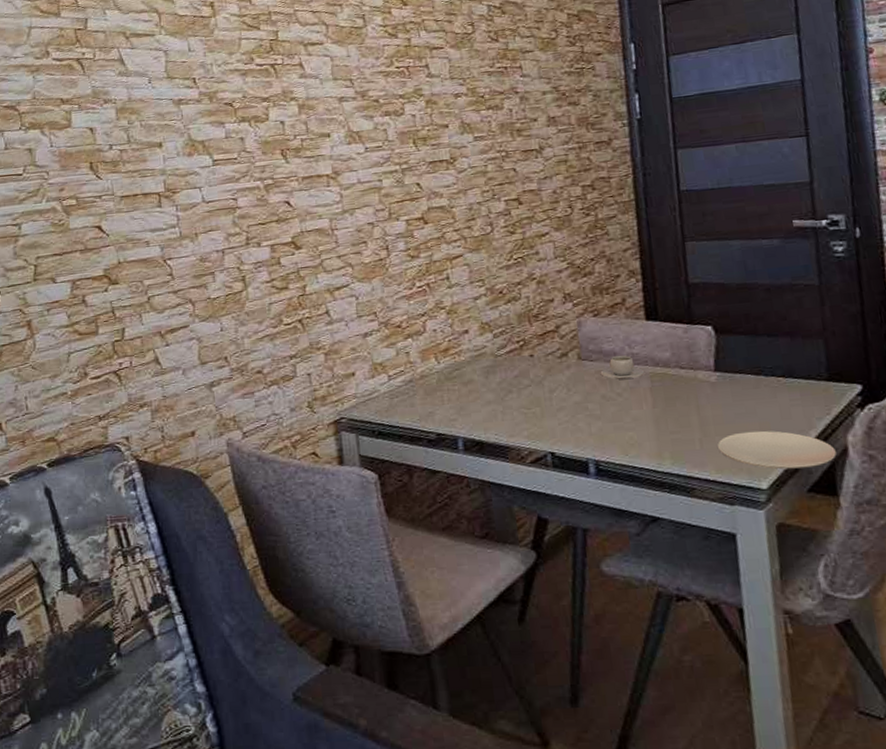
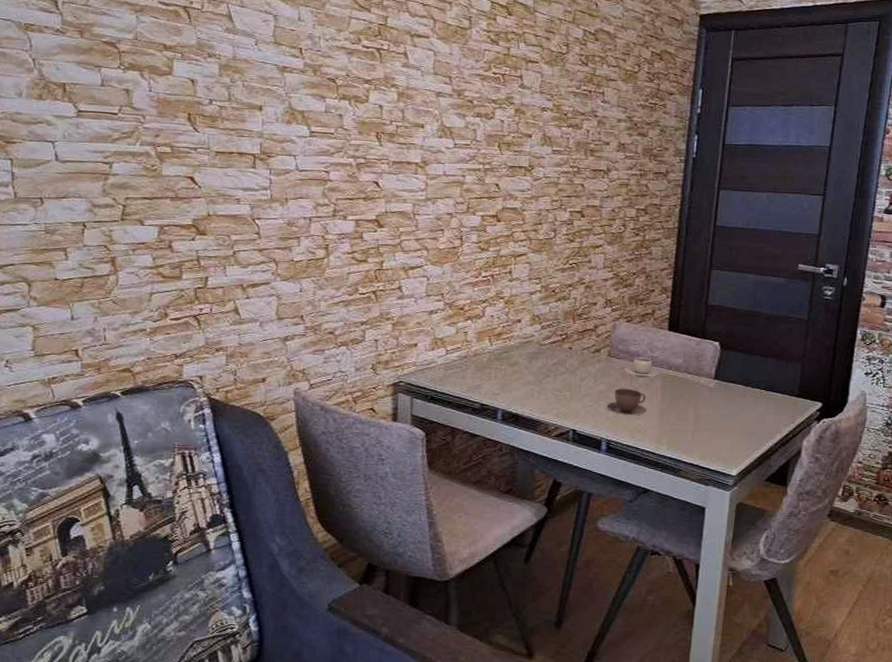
teacup: none [587,395,637,428] -> present [607,388,646,416]
plate: present [717,430,836,470] -> none [705,429,792,463]

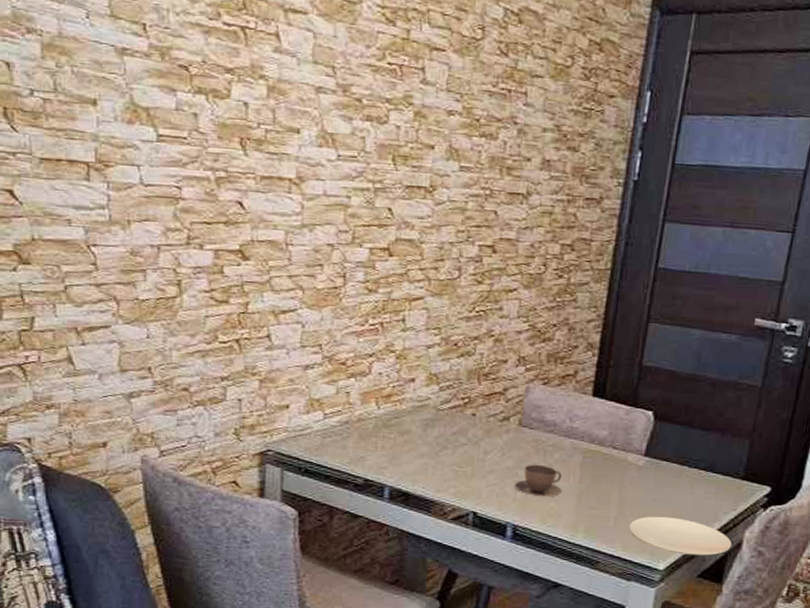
teacup: present [624,356,660,378] -> none [537,427,580,452]
plate: none [705,429,792,463] -> present [629,516,732,557]

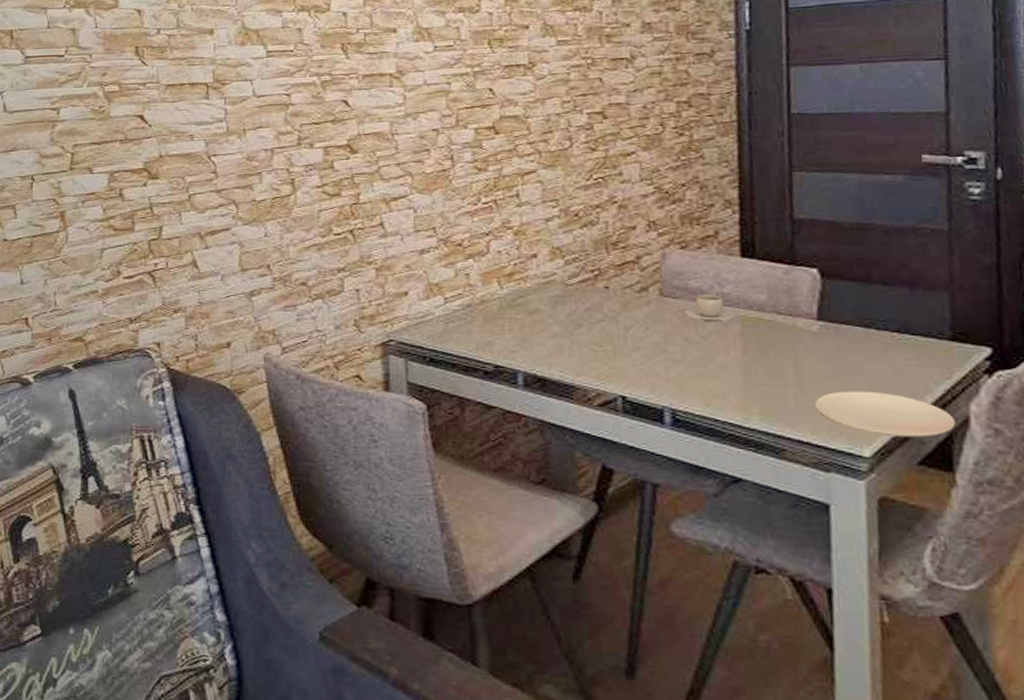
teacup: present [515,464,562,497] -> none [666,337,723,375]
teacup: none [537,427,580,452] -> present [684,294,736,322]

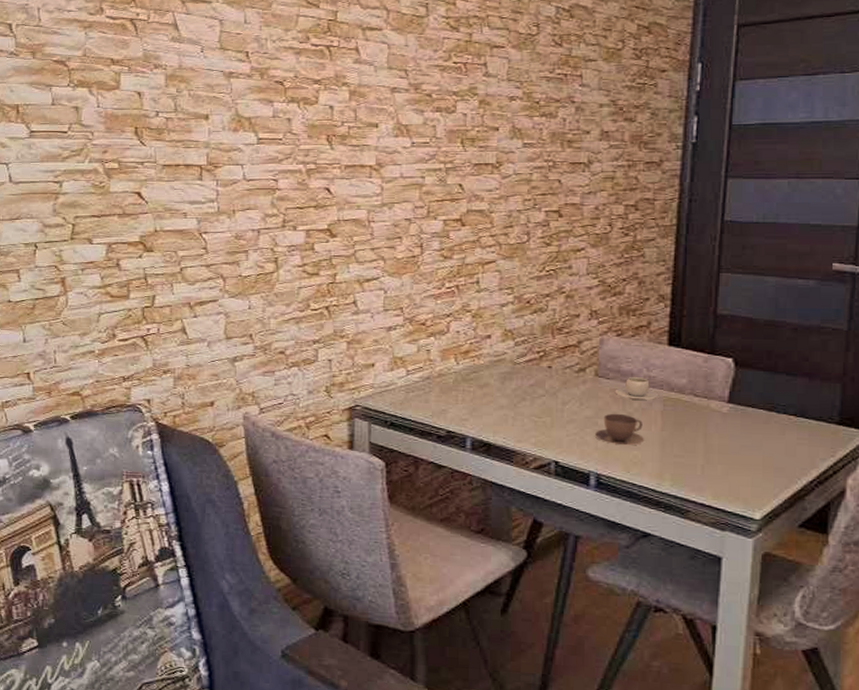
teacup: none [666,337,723,375] -> present [595,413,644,446]
plate: present [815,391,955,439] -> none [719,463,833,506]

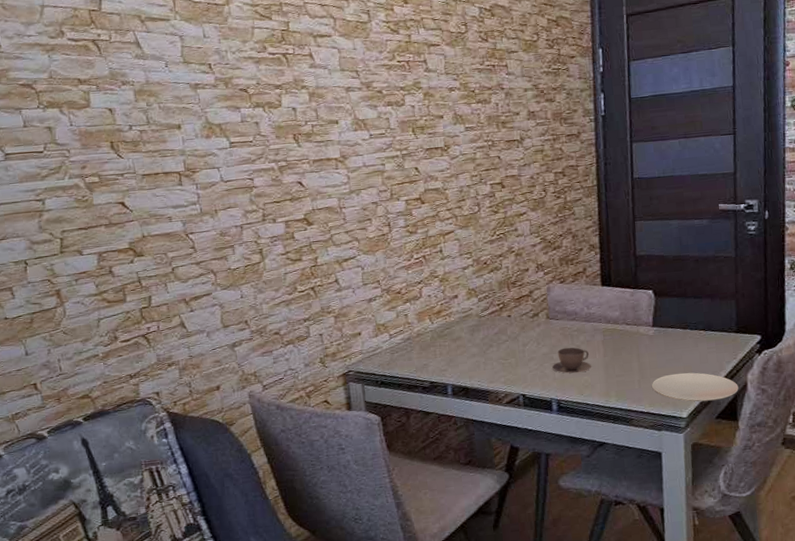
teacup: present [615,376,659,401] -> none [564,314,599,335]
plate: none [719,463,833,506] -> present [652,372,739,402]

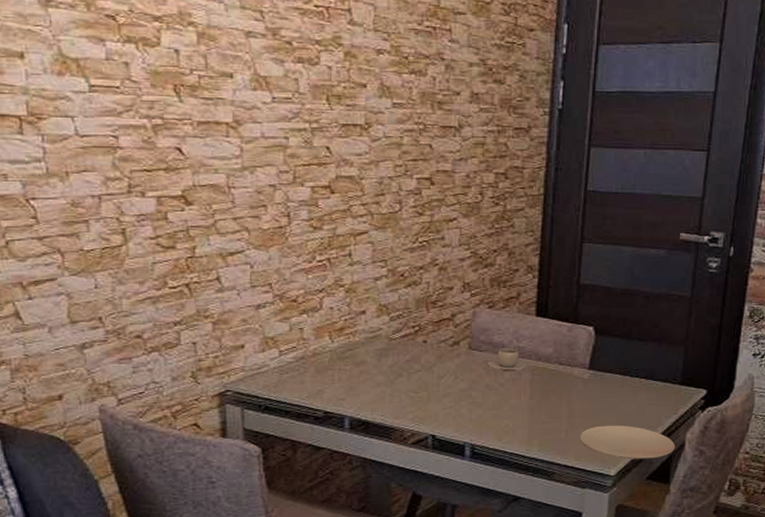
teacup: present [552,347,591,373] -> none [470,384,514,416]
teacup: none [564,314,599,335] -> present [487,347,528,372]

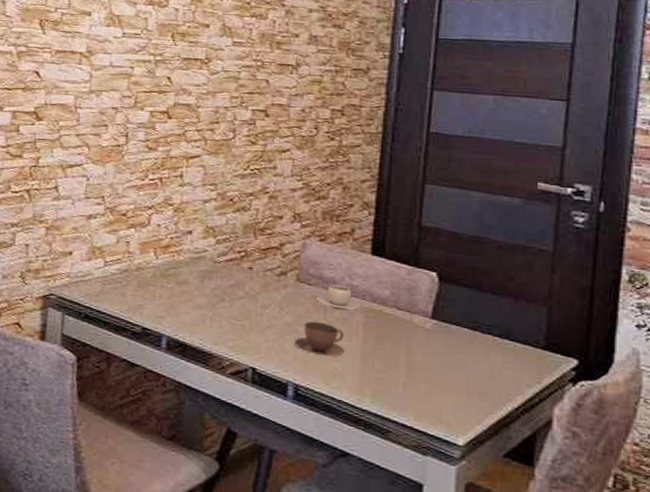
teacup: none [470,384,514,416] -> present [295,321,344,357]
plate: present [580,425,675,460] -> none [421,384,540,434]

